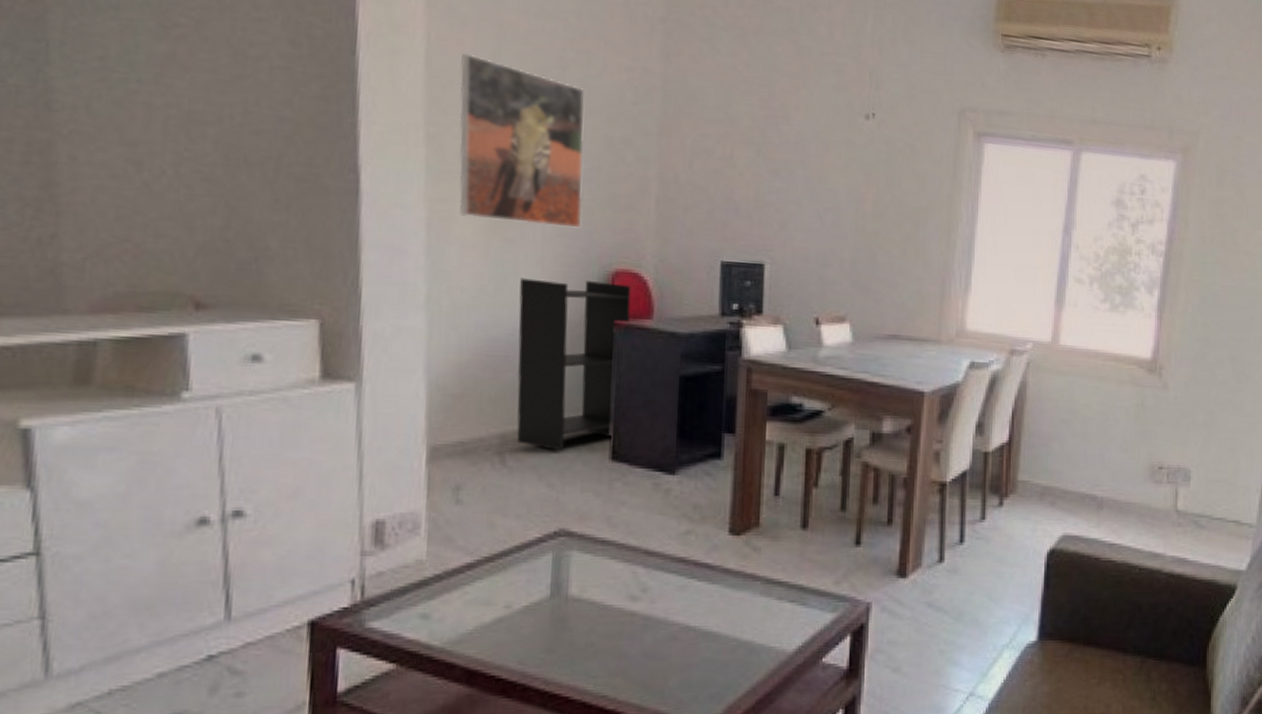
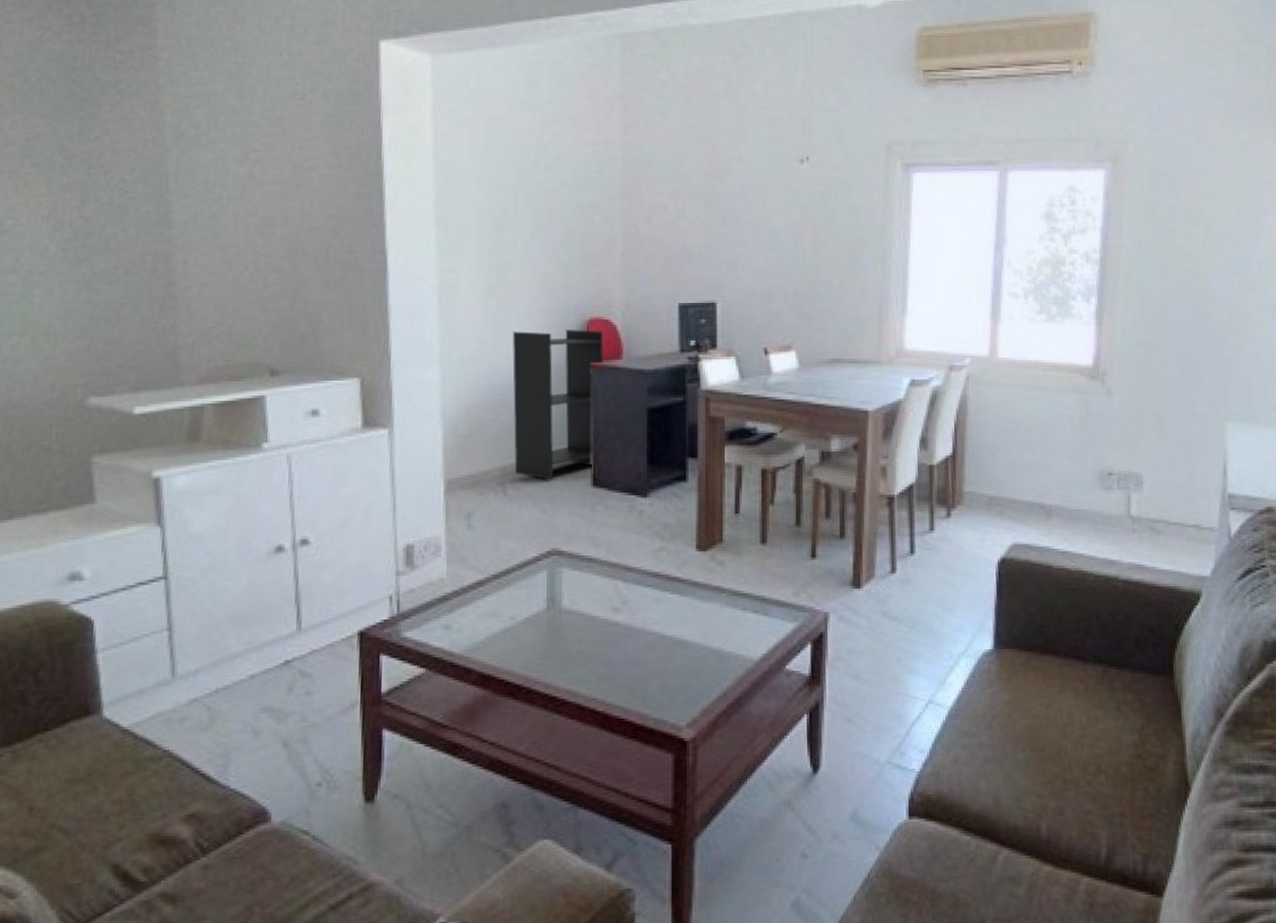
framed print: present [459,53,586,228] -> none [460,146,561,285]

